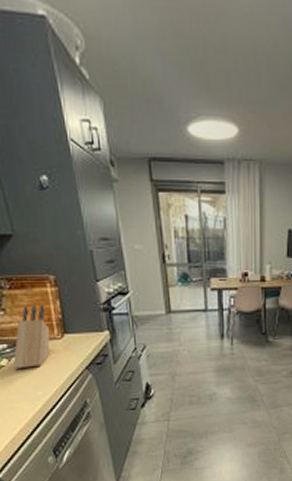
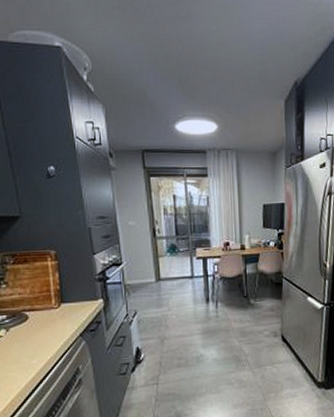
knife block: present [13,305,50,370] -> none [11,277,48,339]

